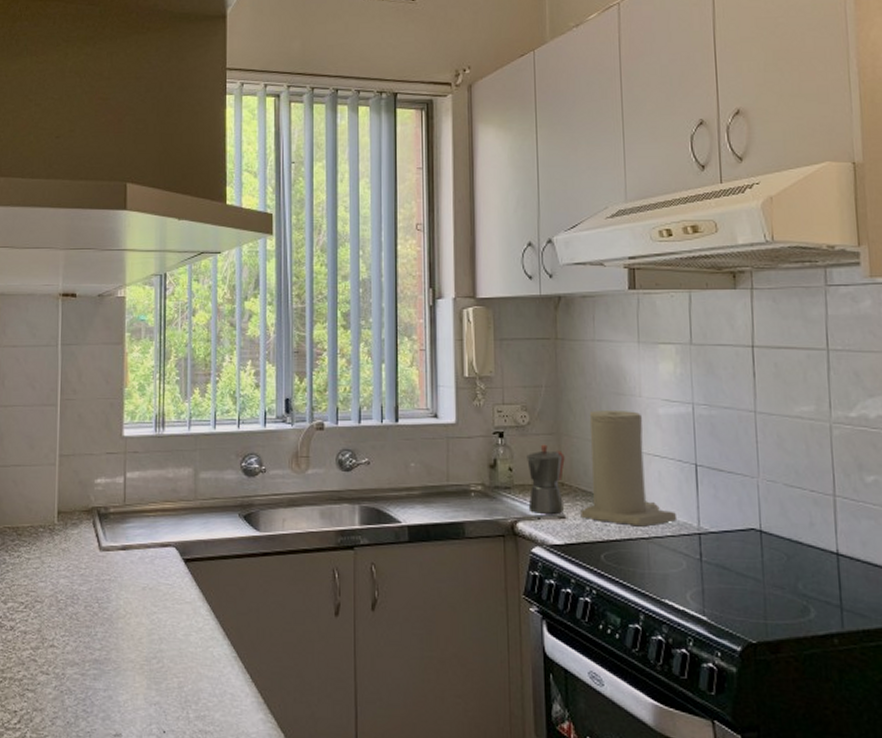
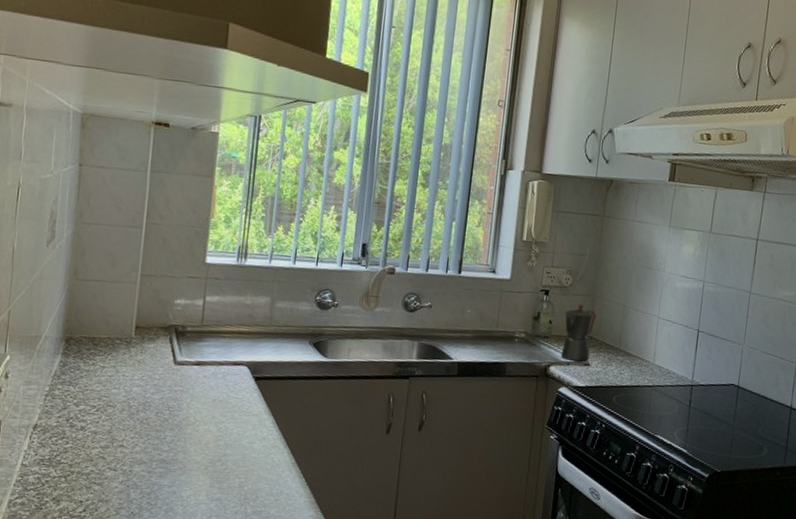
paper towel: present [580,410,678,527] -> none [602,279,677,377]

